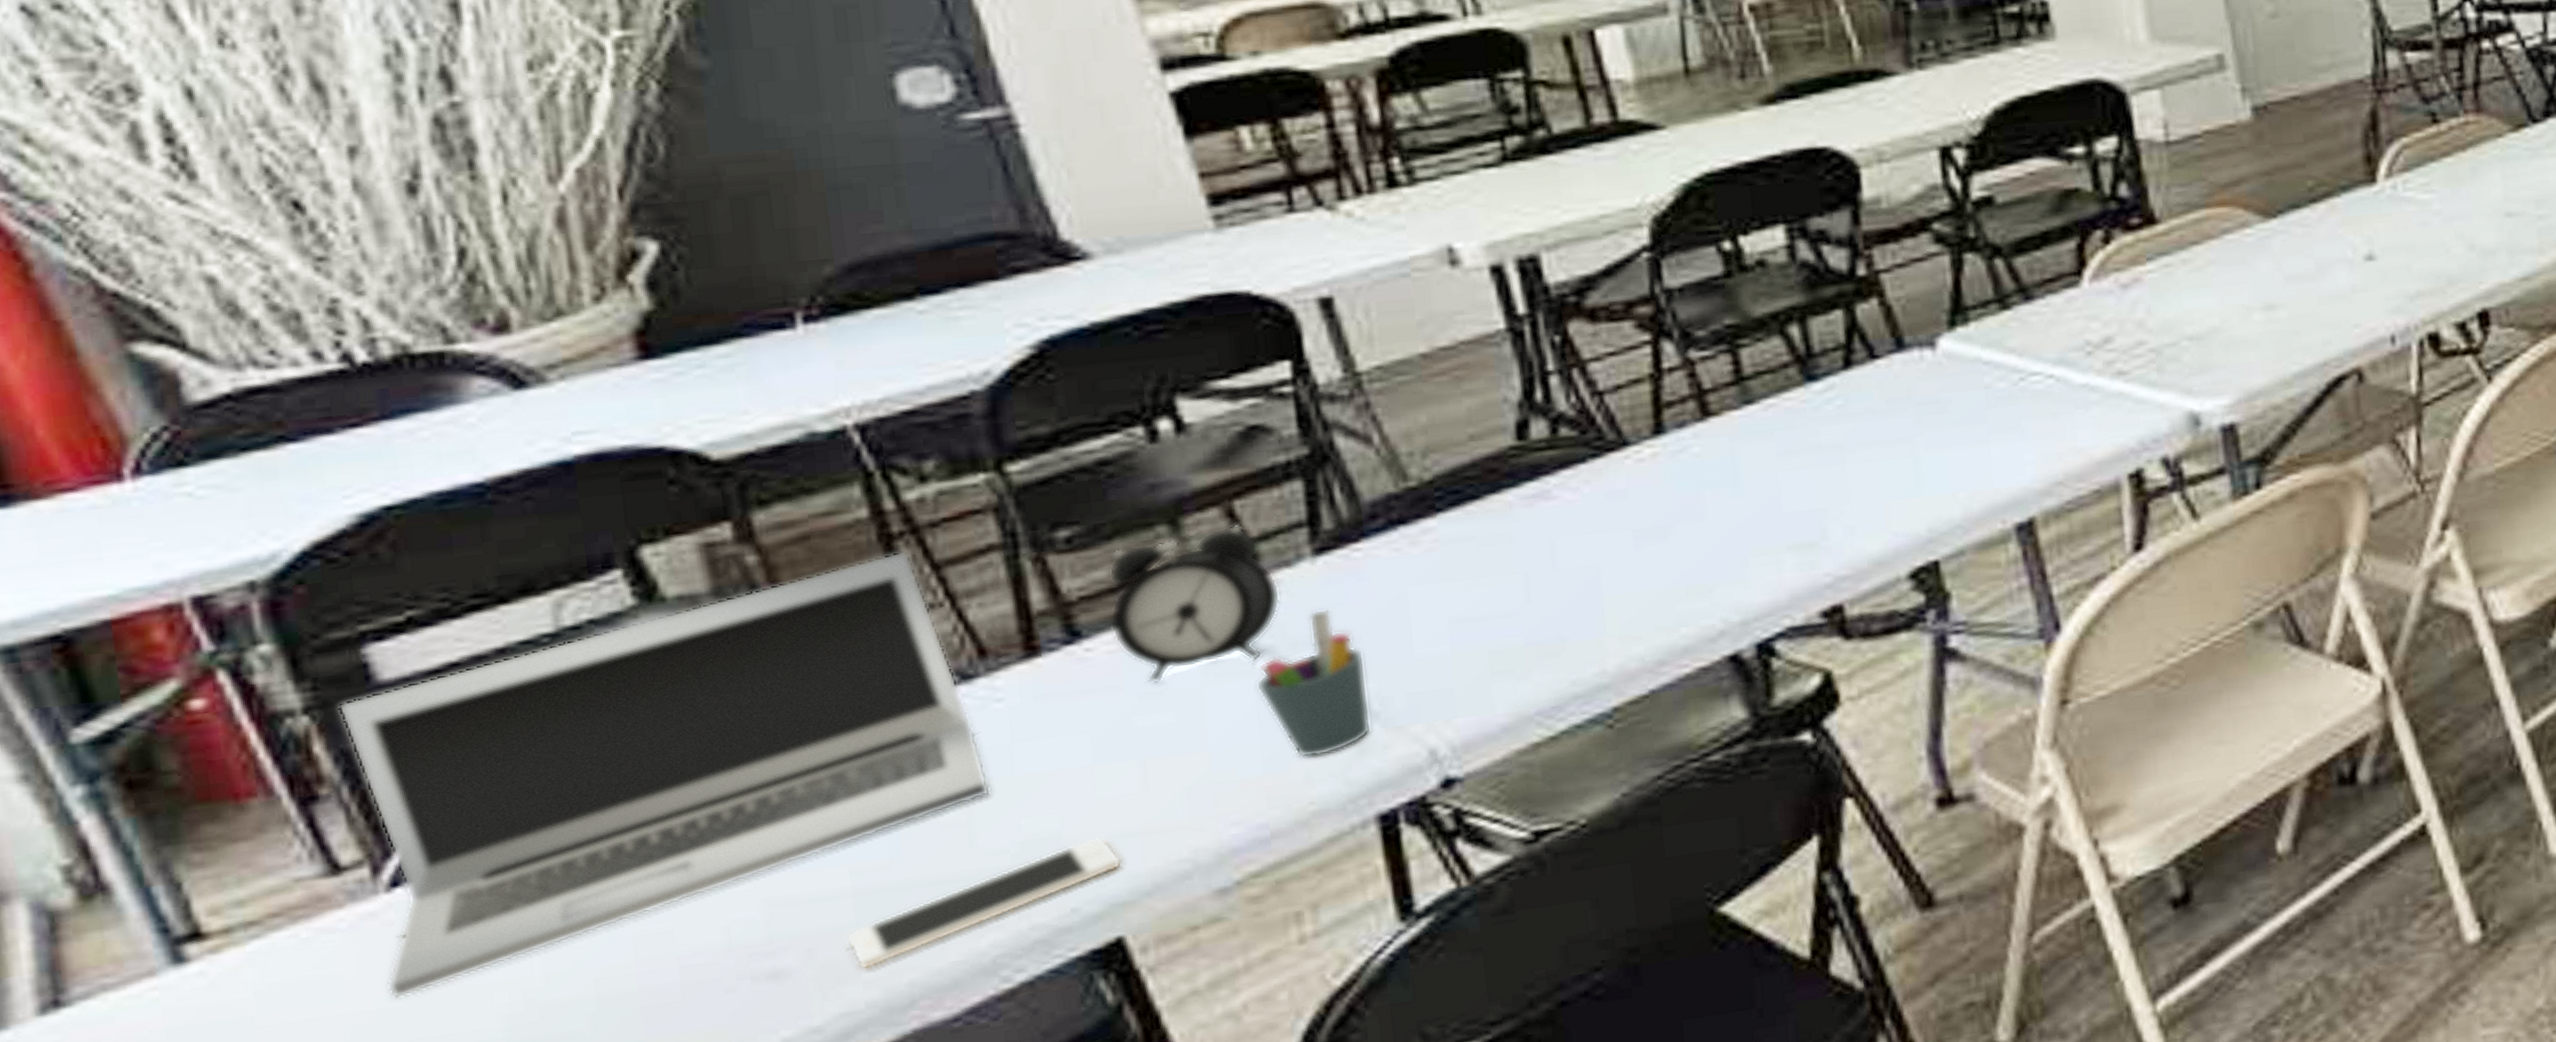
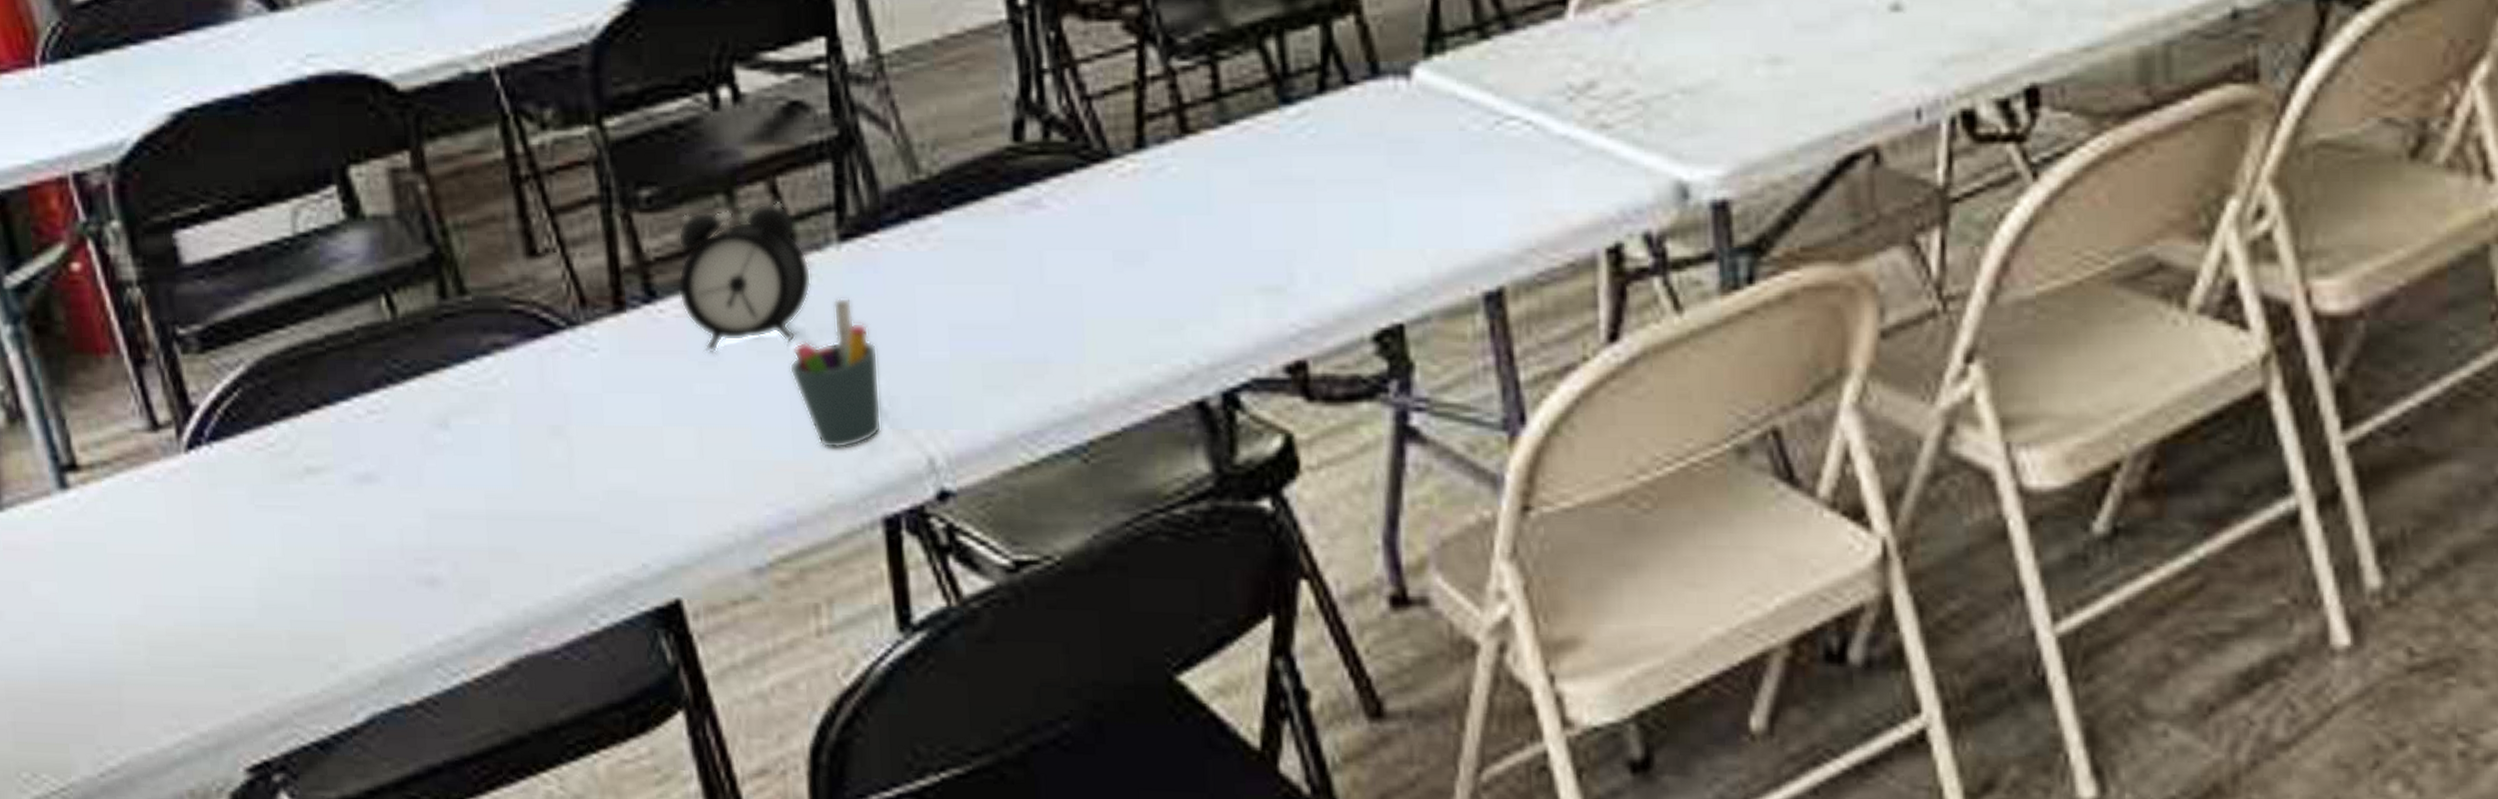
laptop: present [338,551,992,1000] -> none [158,195,587,549]
cell phone: present [845,835,1123,970] -> none [480,495,682,590]

